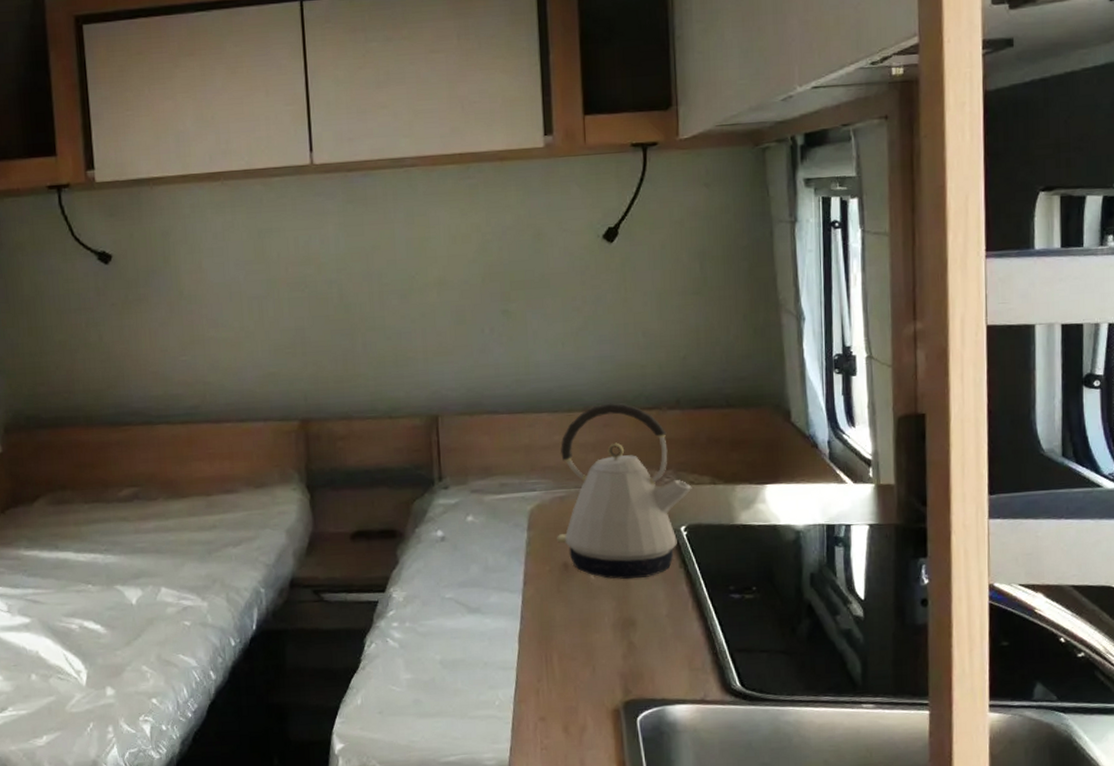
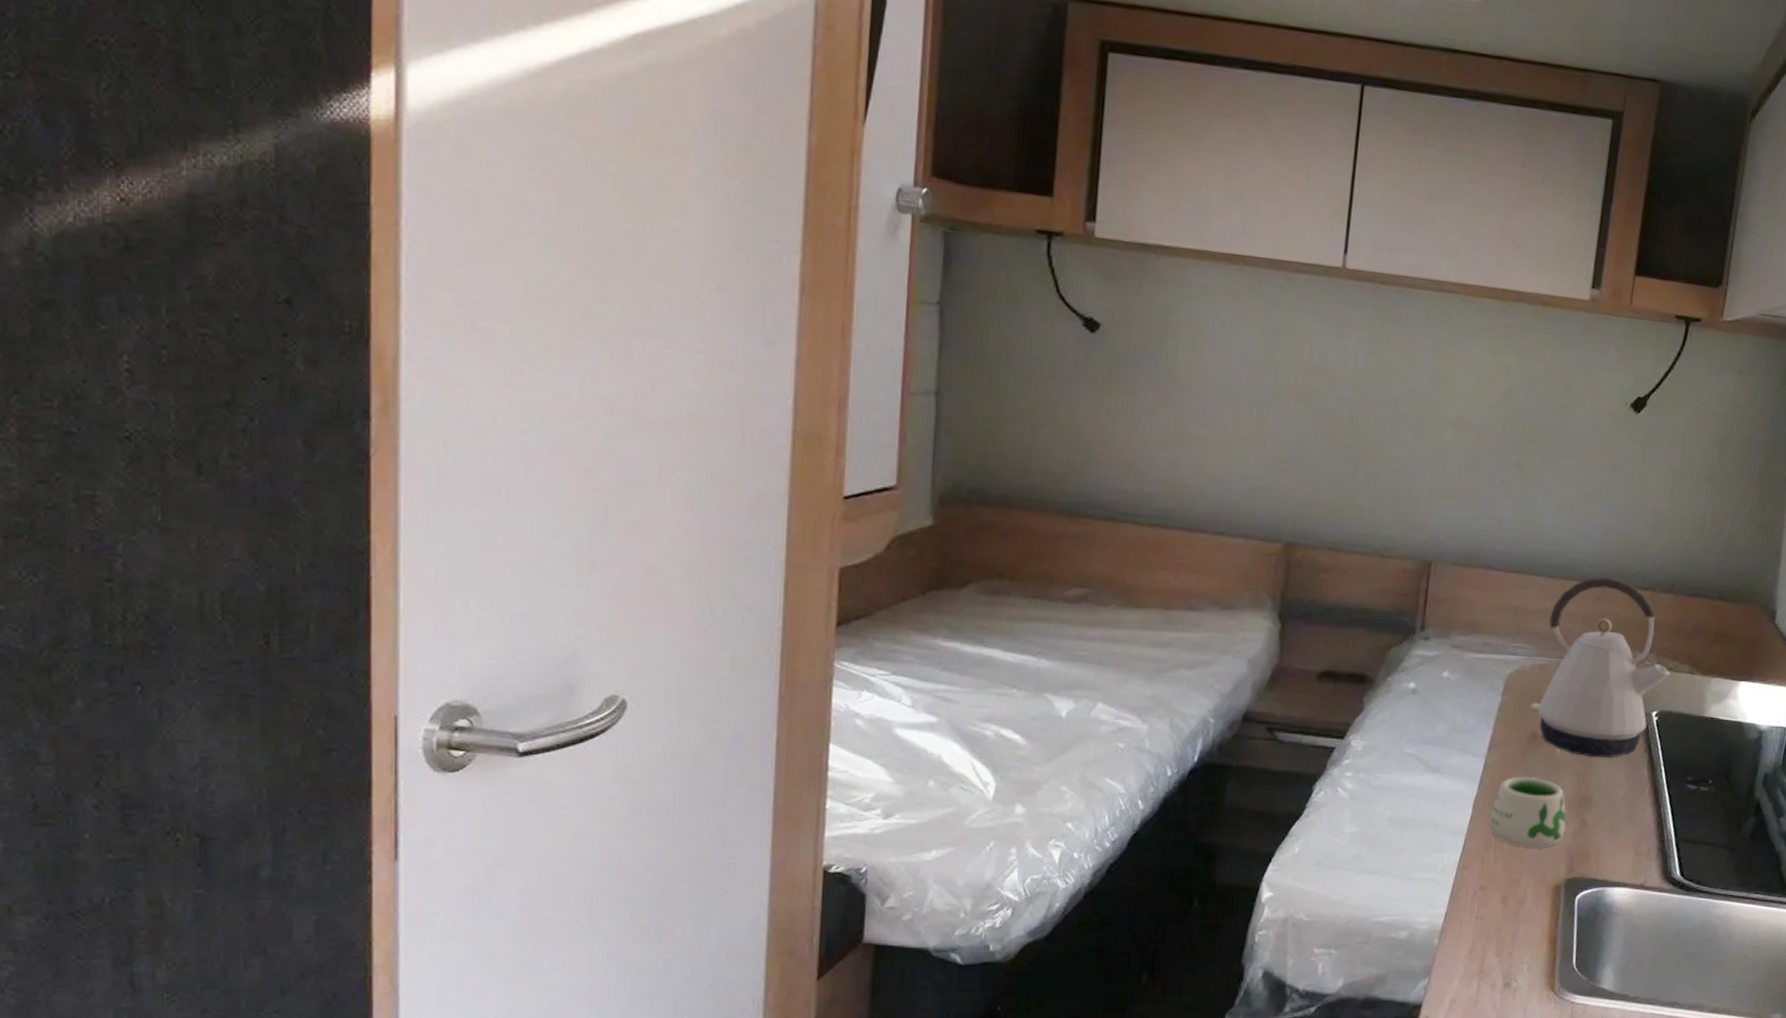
mug: none [537,605,614,675] -> present [1489,776,1567,848]

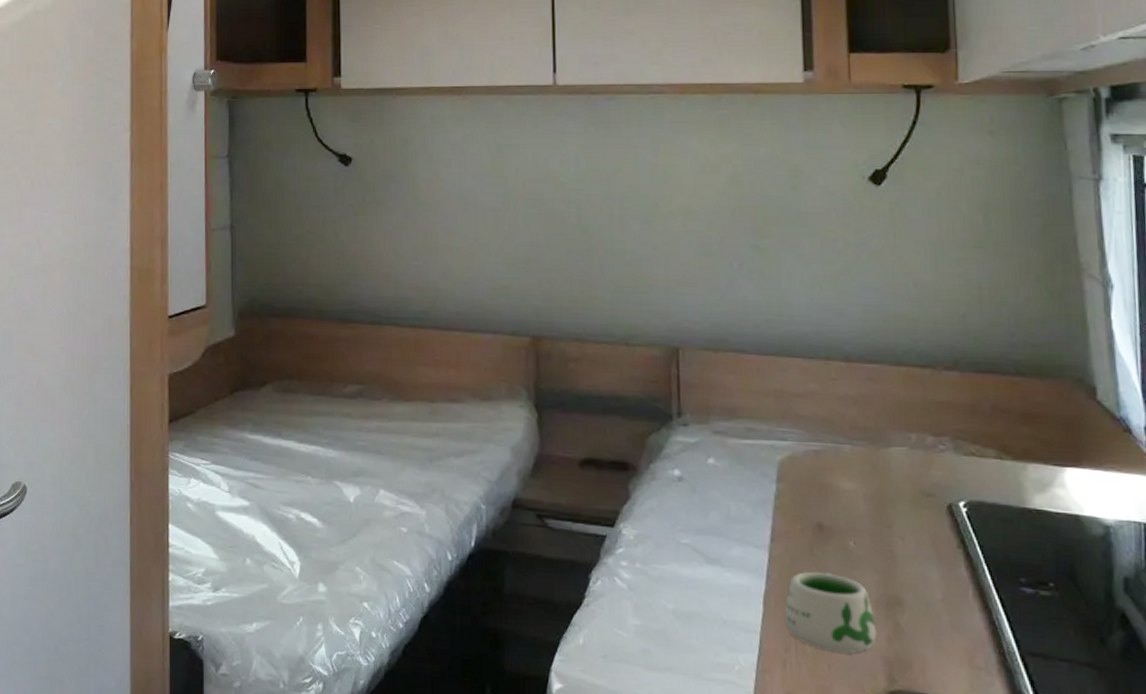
kettle: present [1530,576,1671,758] -> none [810,355,973,553]

